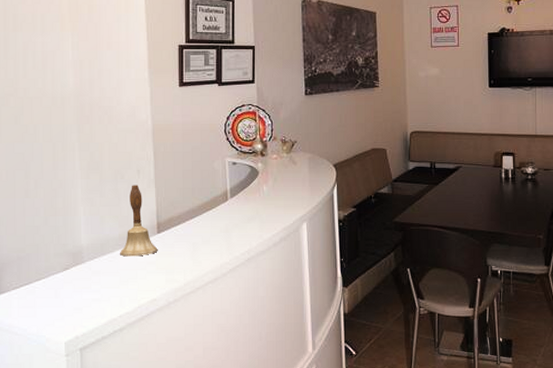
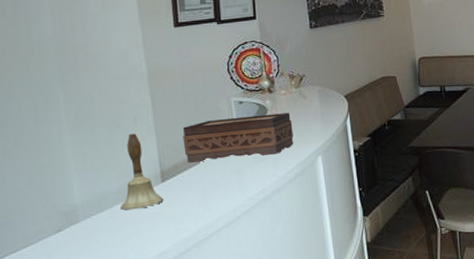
tissue box: none [179,177,281,217] -> present [183,112,294,163]

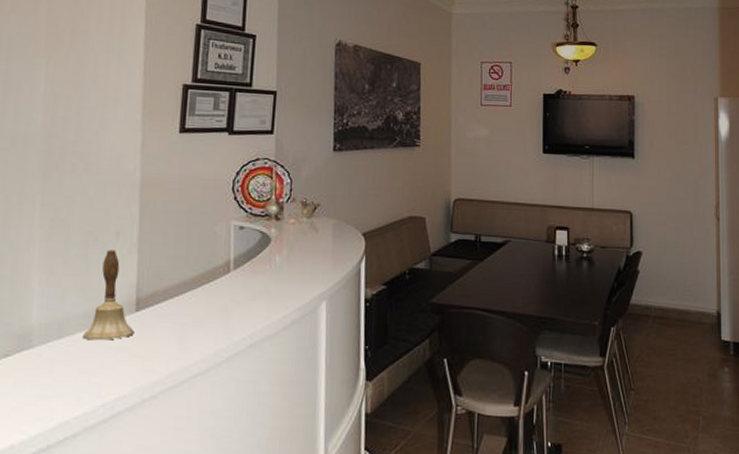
tissue box: present [183,112,294,163] -> none [167,244,298,293]

